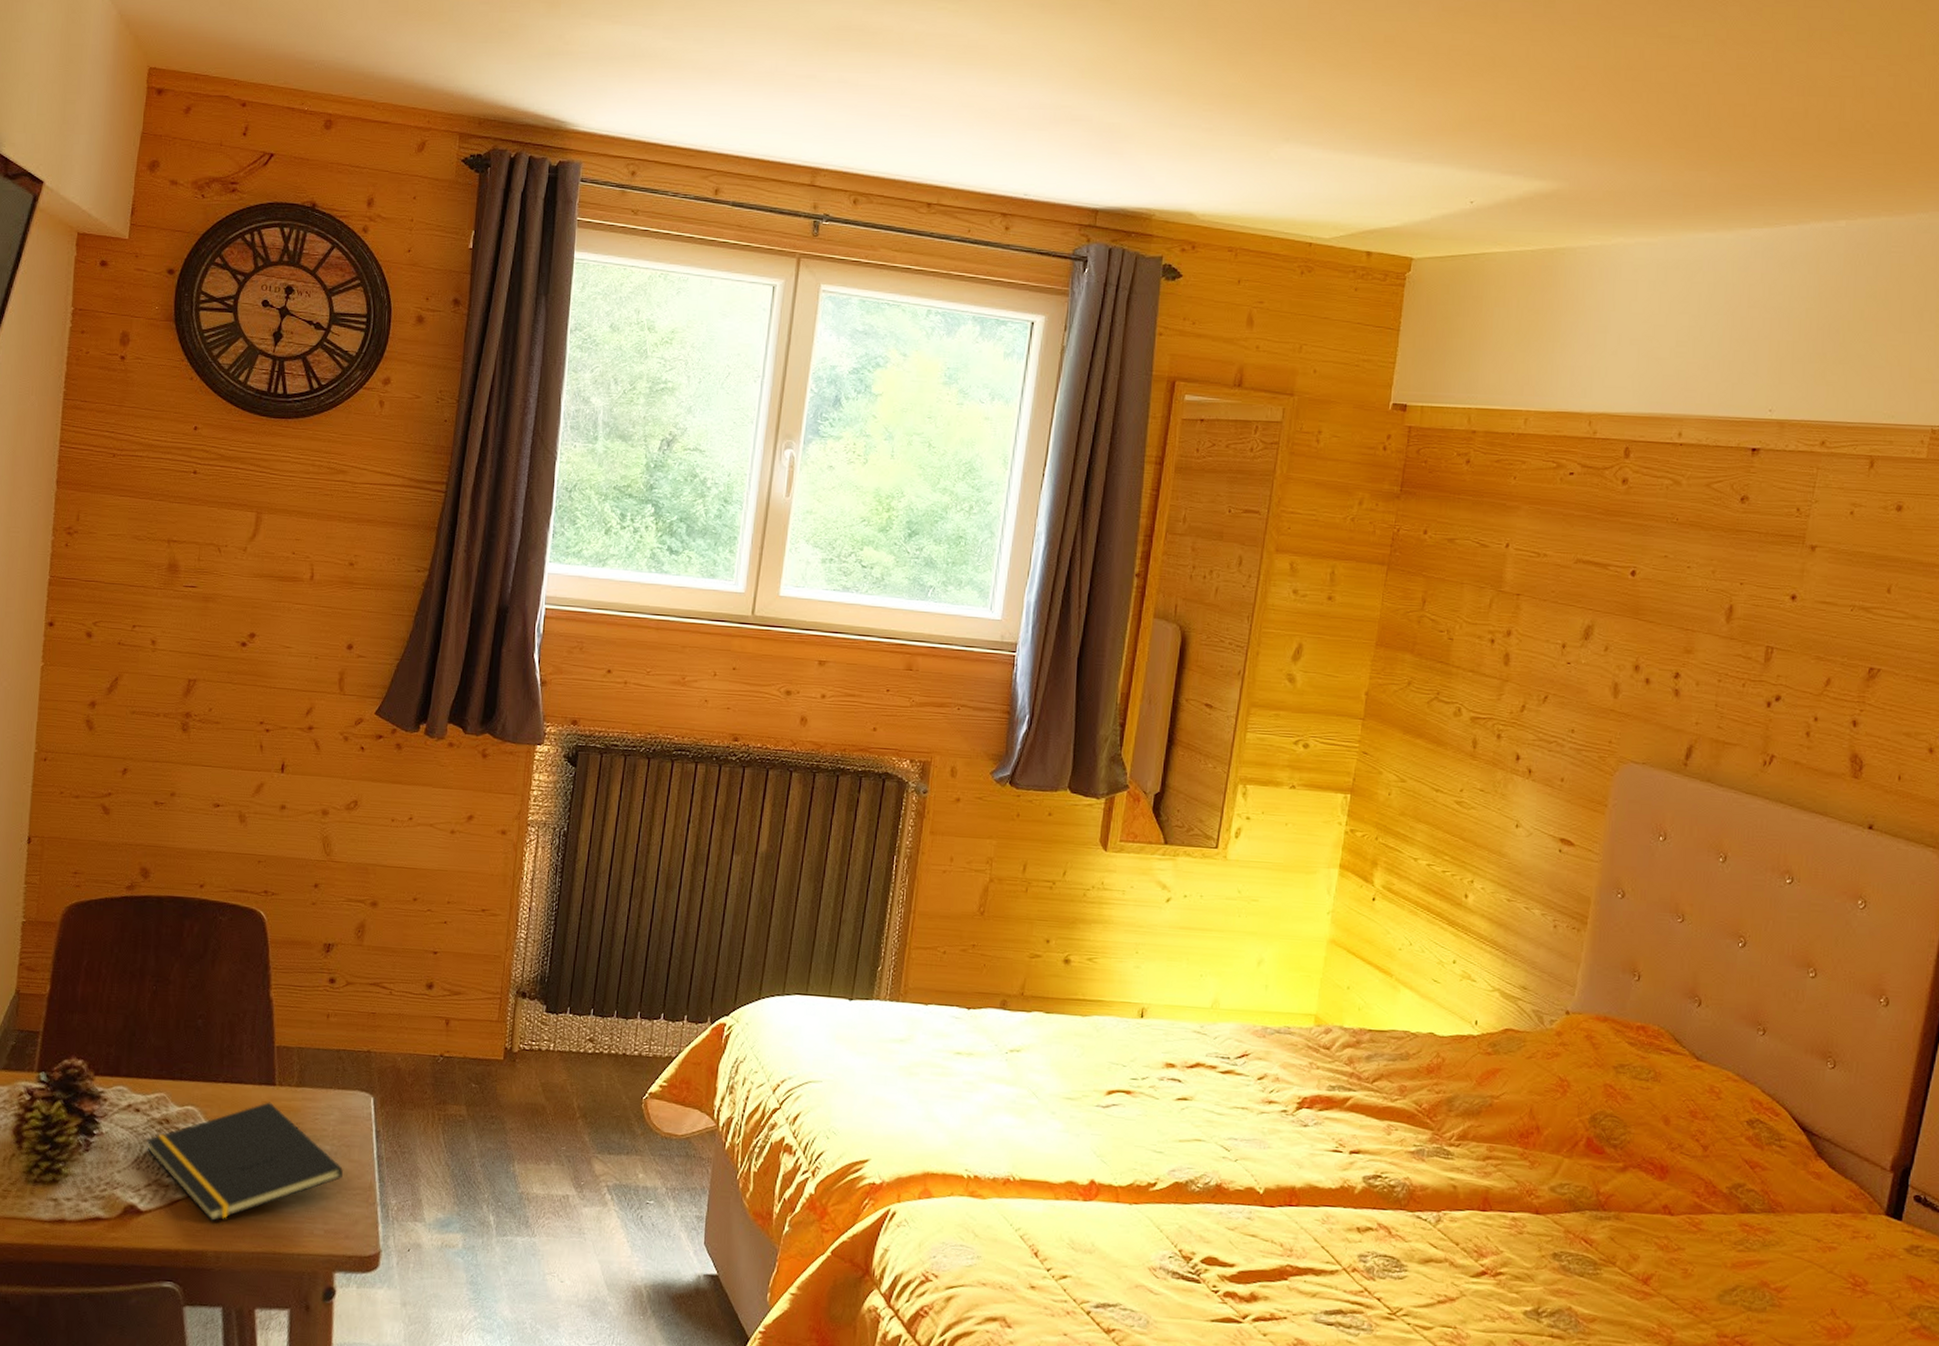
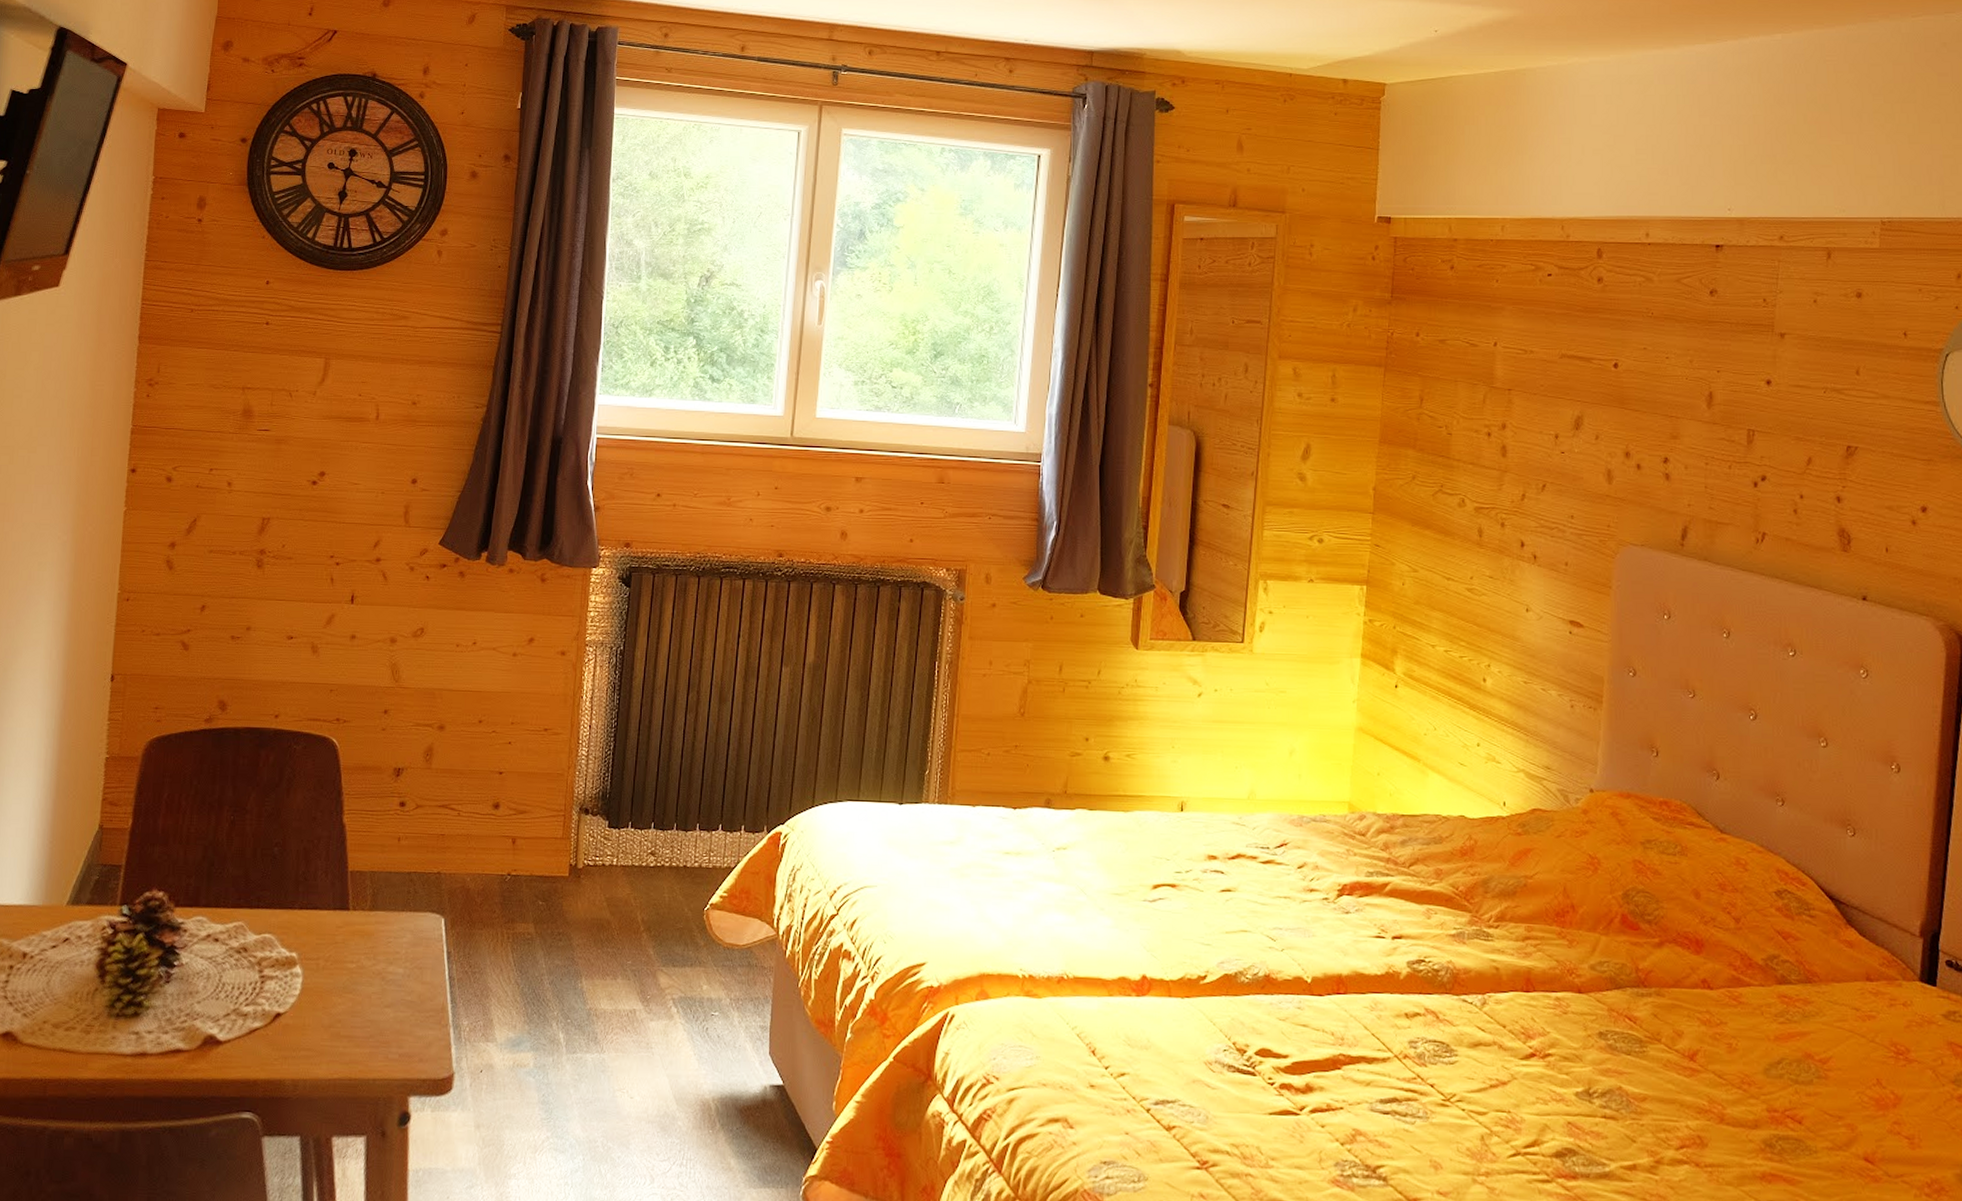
notepad: present [146,1102,343,1222] -> none [225,927,416,1050]

